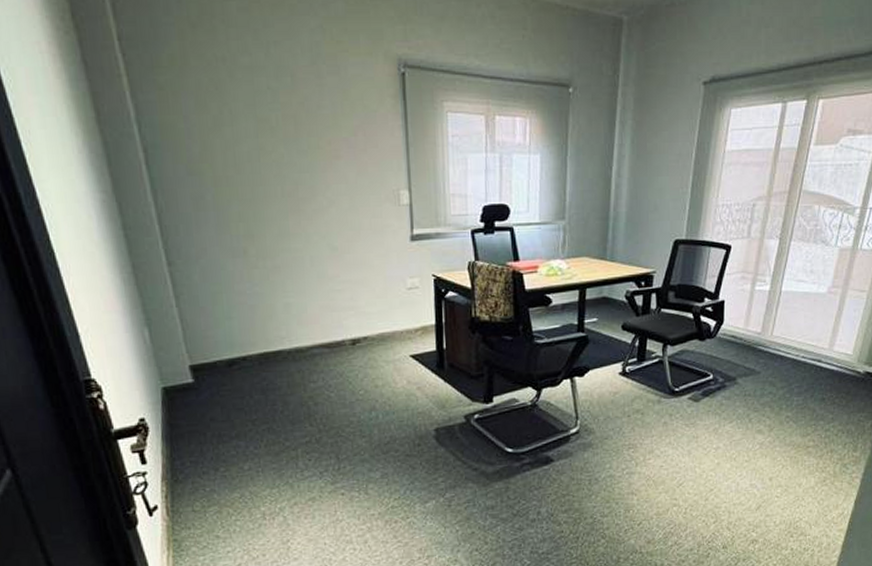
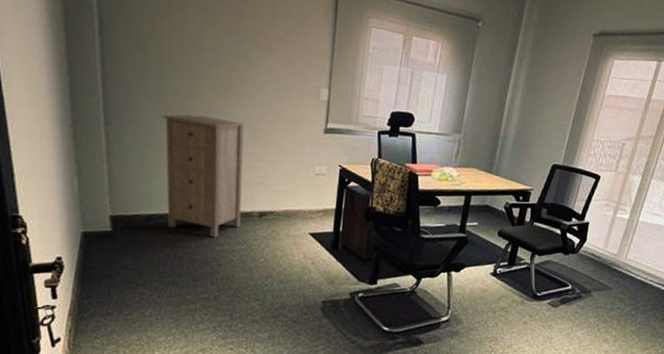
storage cabinet: none [229,240,333,375] -> present [163,114,245,238]

